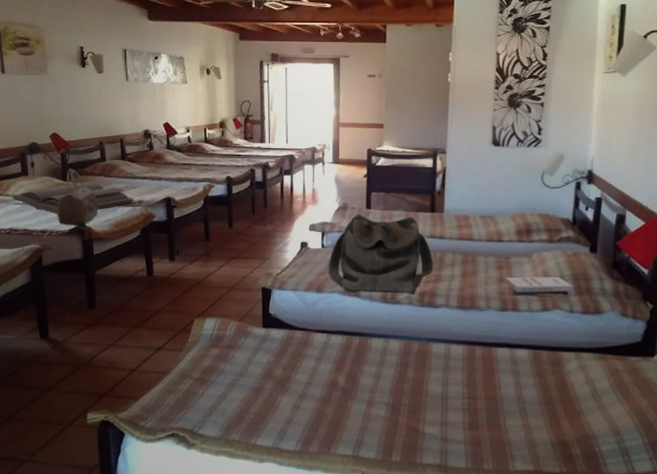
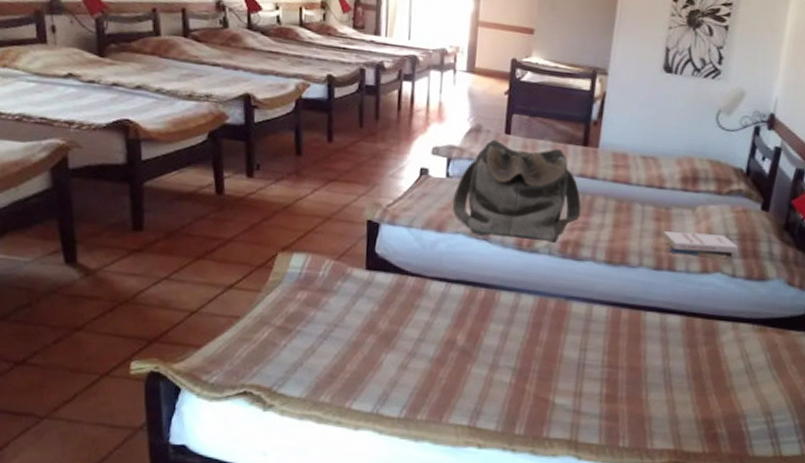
towel: present [13,182,134,214] -> none [24,61,199,101]
handbag: present [57,169,98,226] -> none [90,41,148,120]

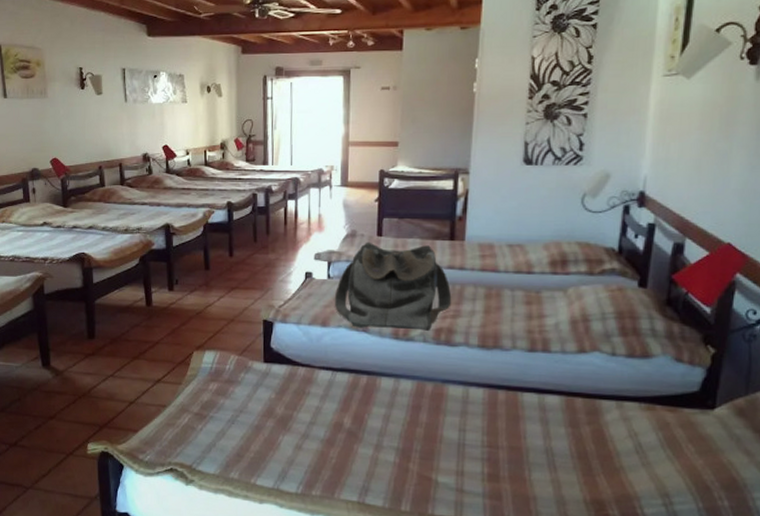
books: present [662,231,739,260] -> none [534,313,617,338]

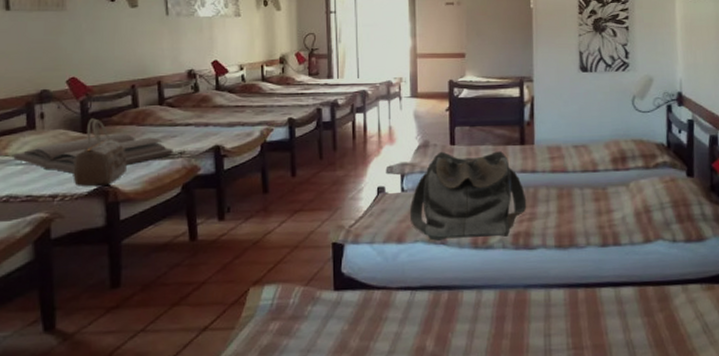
towel: none [15,208,132,241] -> present [13,132,173,174]
handbag: none [58,195,97,254] -> present [73,118,127,187]

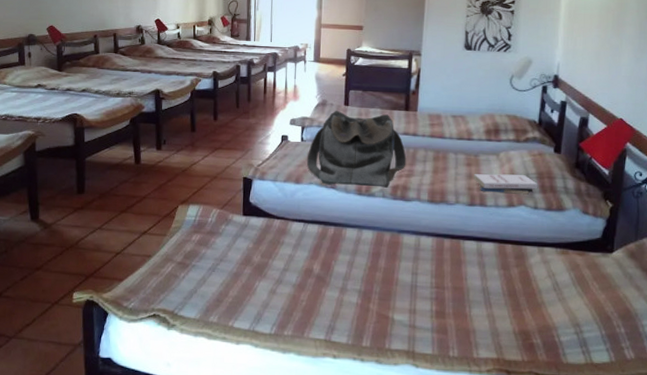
towel: present [13,132,173,174] -> none [9,73,124,102]
handbag: present [73,118,127,187] -> none [51,60,90,115]
books: none [603,204,674,229] -> present [474,173,538,195]

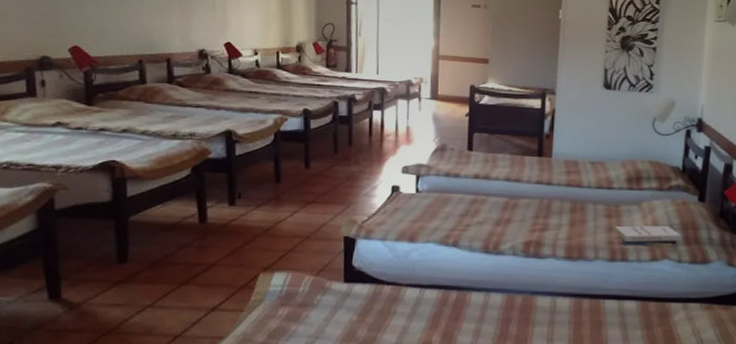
backpack: present [306,110,407,188] -> none [422,156,540,244]

